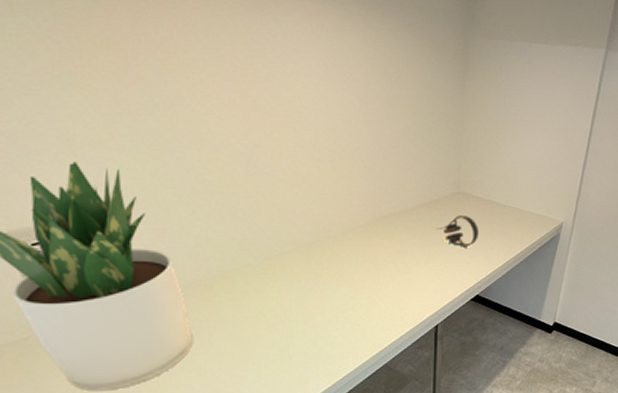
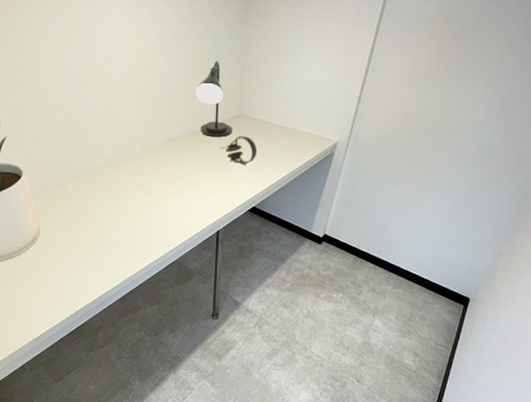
desk lamp: none [407,131,450,217] -> present [195,60,232,138]

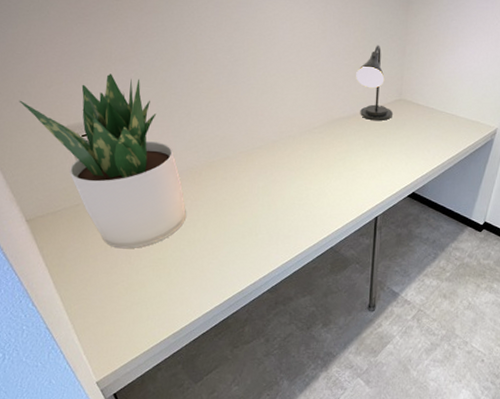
headphones: present [220,136,258,165] -> none [379,120,418,149]

